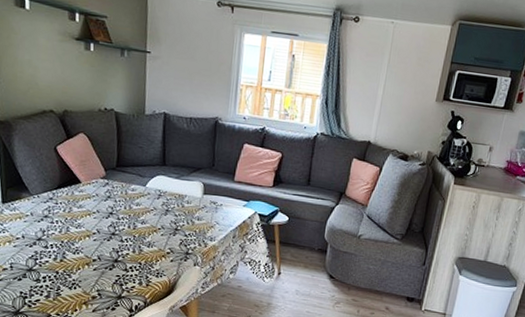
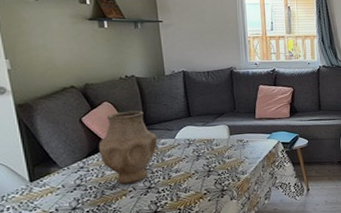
vase: none [69,147,128,226] -> present [98,110,157,185]

